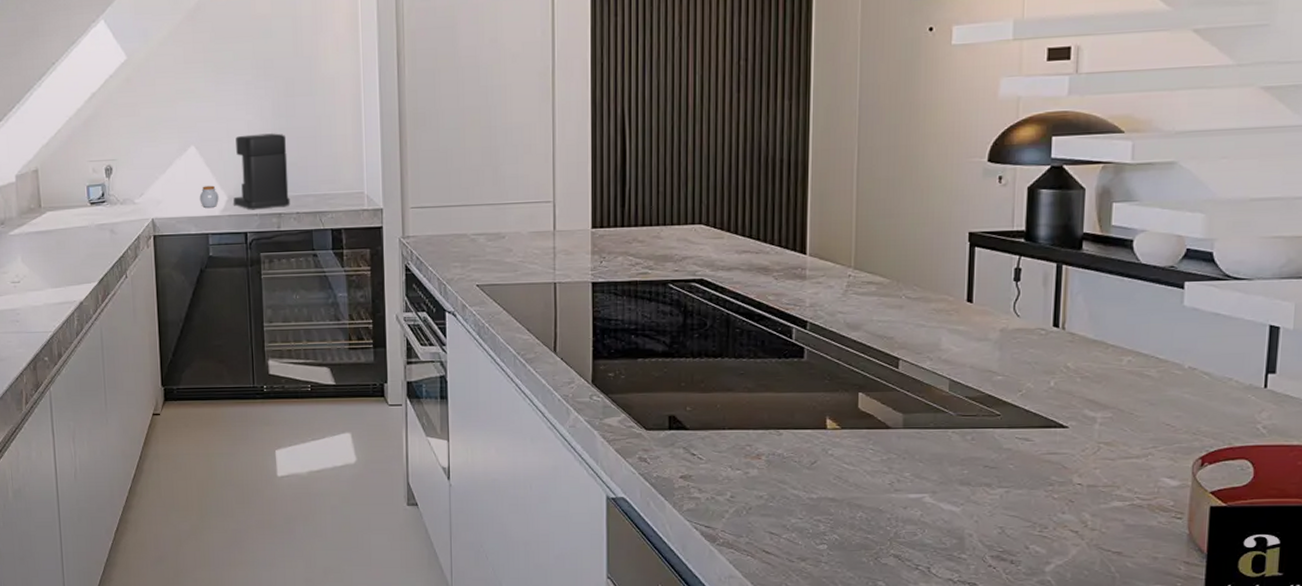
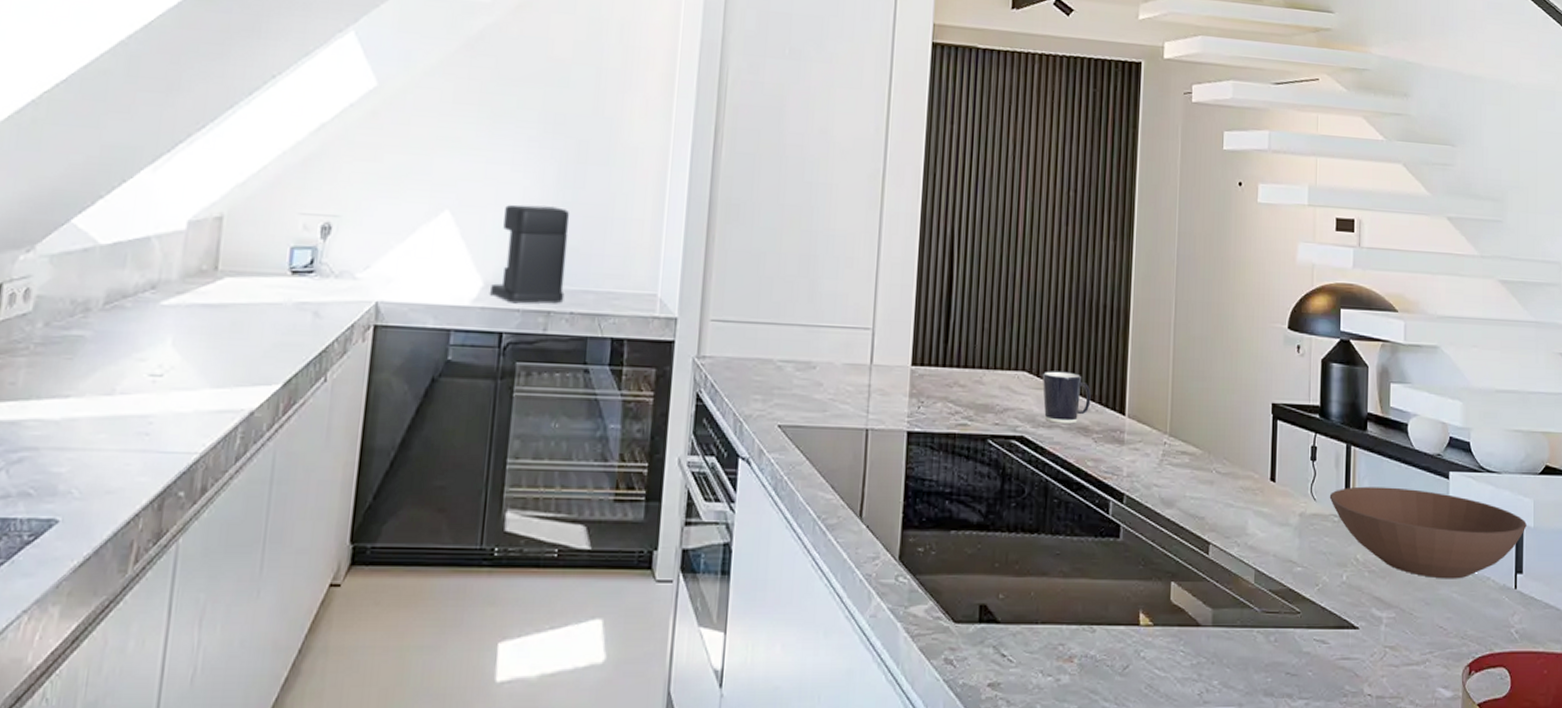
jar: present [199,185,219,208] -> none [445,265,472,295]
mug: none [719,221,770,266] -> present [1042,371,1091,424]
bowl: none [1035,300,1284,382] -> present [1329,486,1527,579]

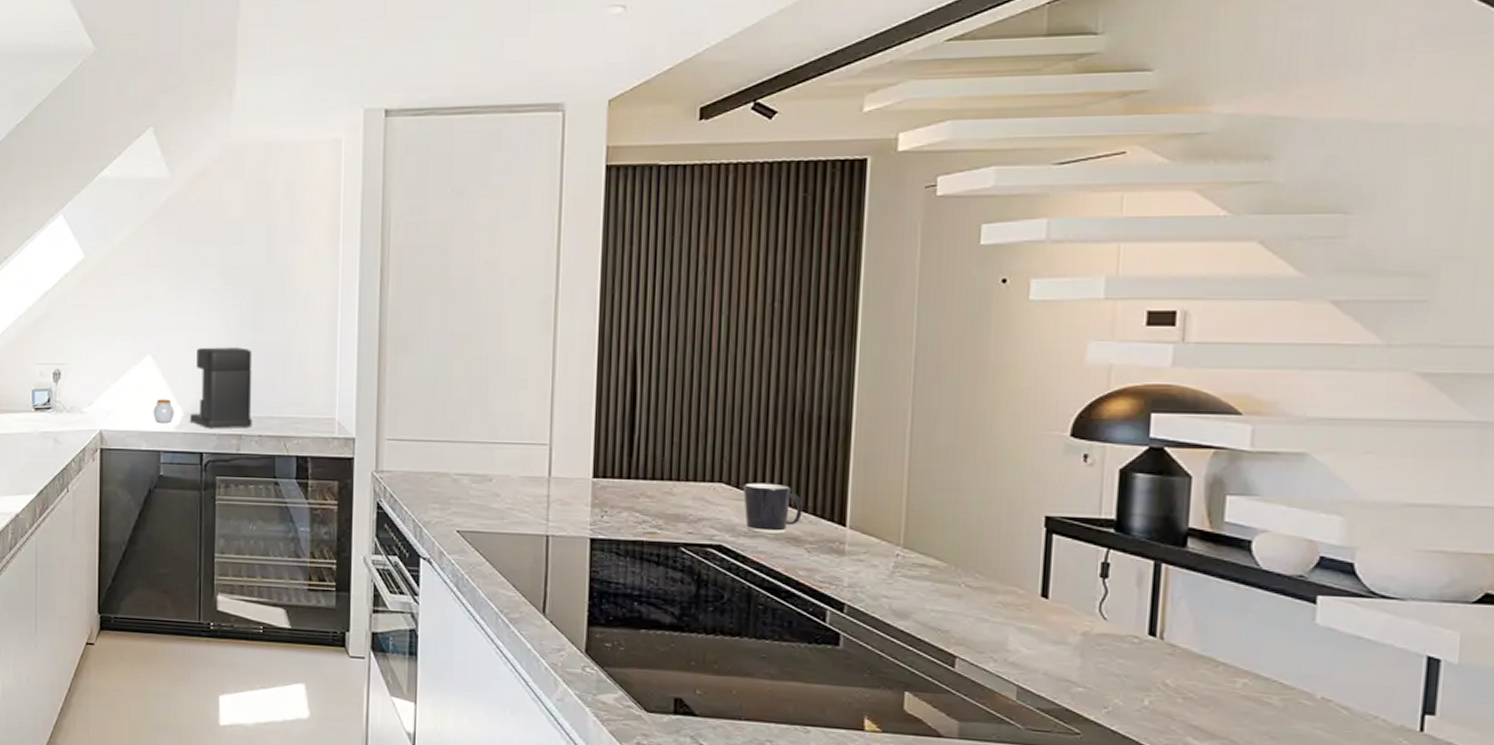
jar: none [445,265,472,295] -> present [153,399,174,423]
bowl: present [1329,486,1527,579] -> none [1126,607,1446,715]

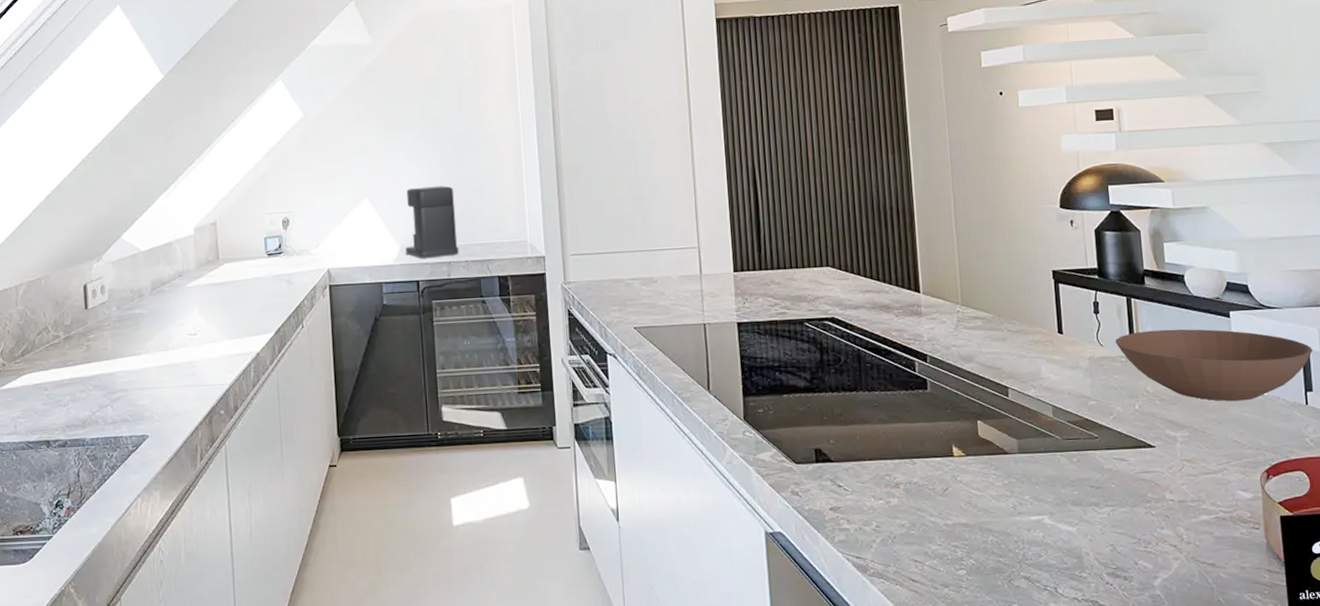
jar: present [153,399,174,423] -> none [373,236,392,257]
mug: present [742,482,803,534] -> none [844,263,889,305]
bowl: none [1126,607,1446,715] -> present [1115,329,1313,401]

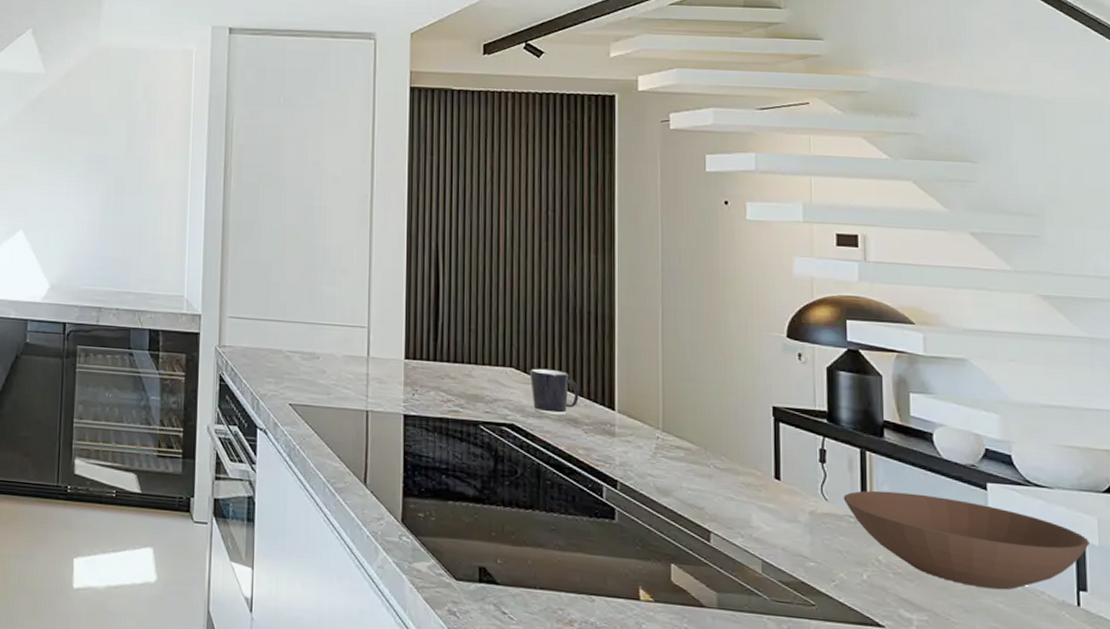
coffee maker: present [406,186,459,259] -> none [55,225,113,302]
mug: none [844,263,889,305] -> present [529,368,579,416]

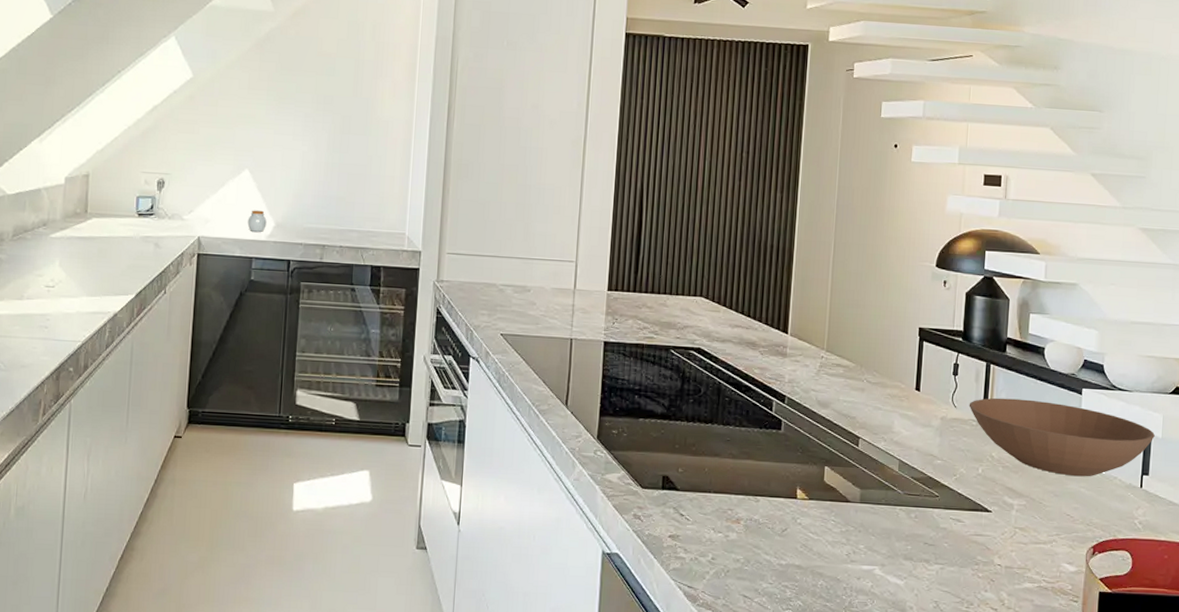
jar: none [22,271,42,294] -> present [247,210,267,232]
mug: present [529,368,579,416] -> none [716,297,759,339]

